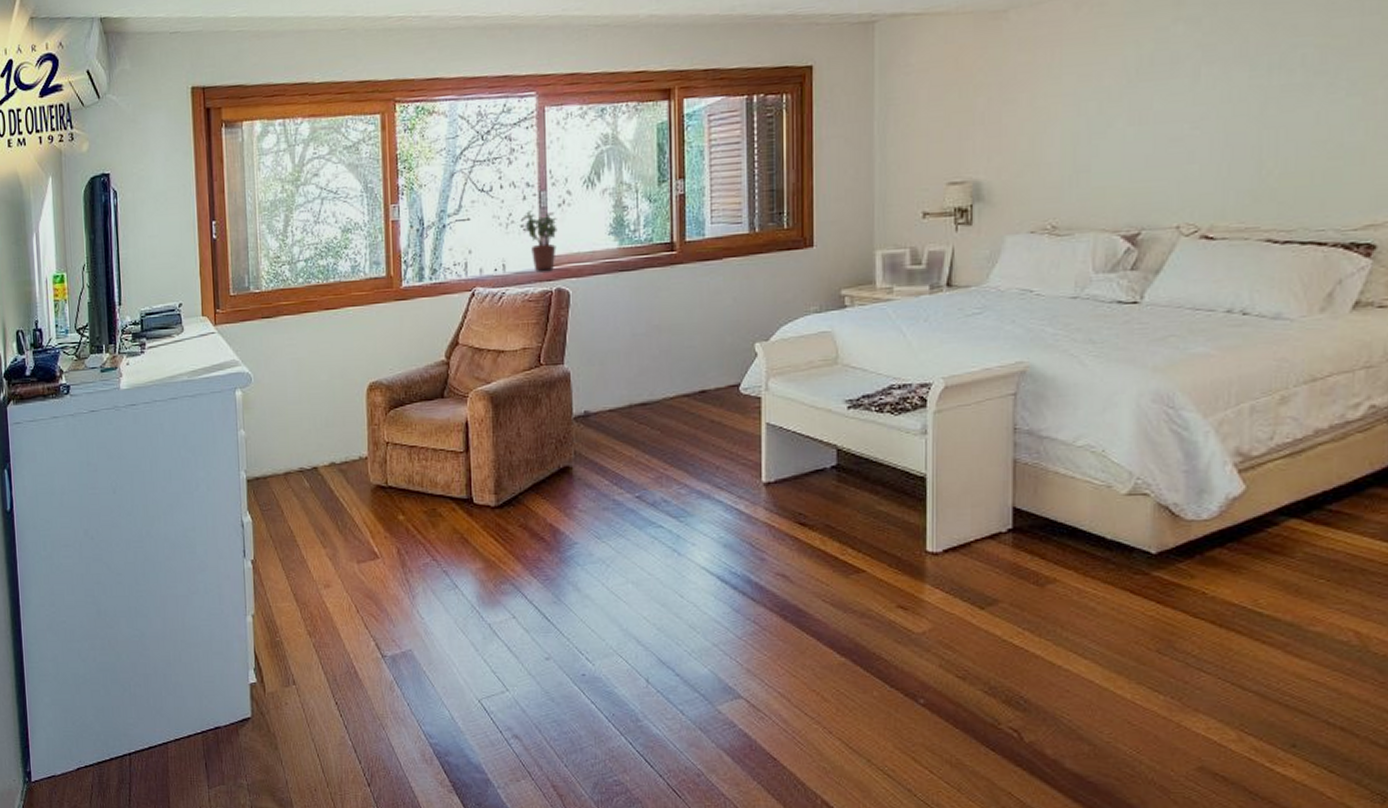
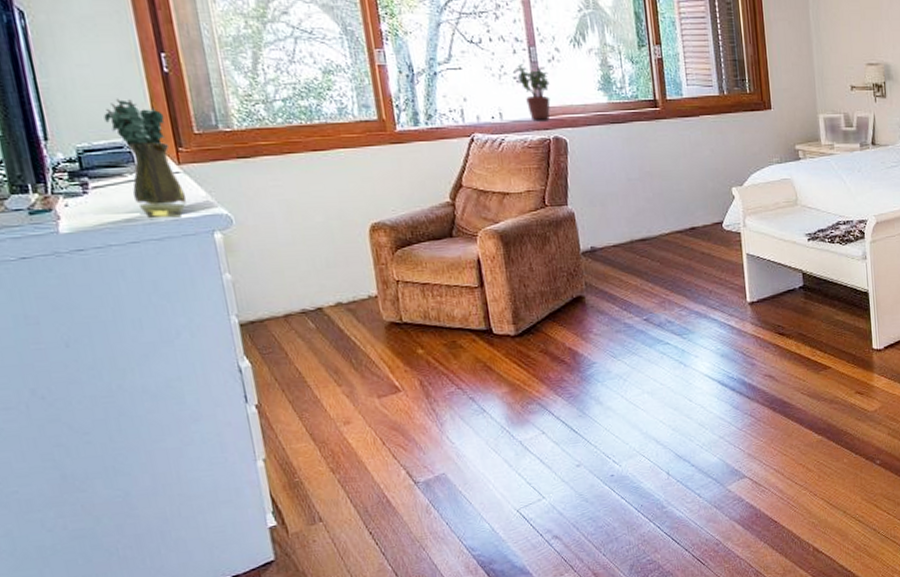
vase: none [163,265,218,378] -> present [103,98,187,221]

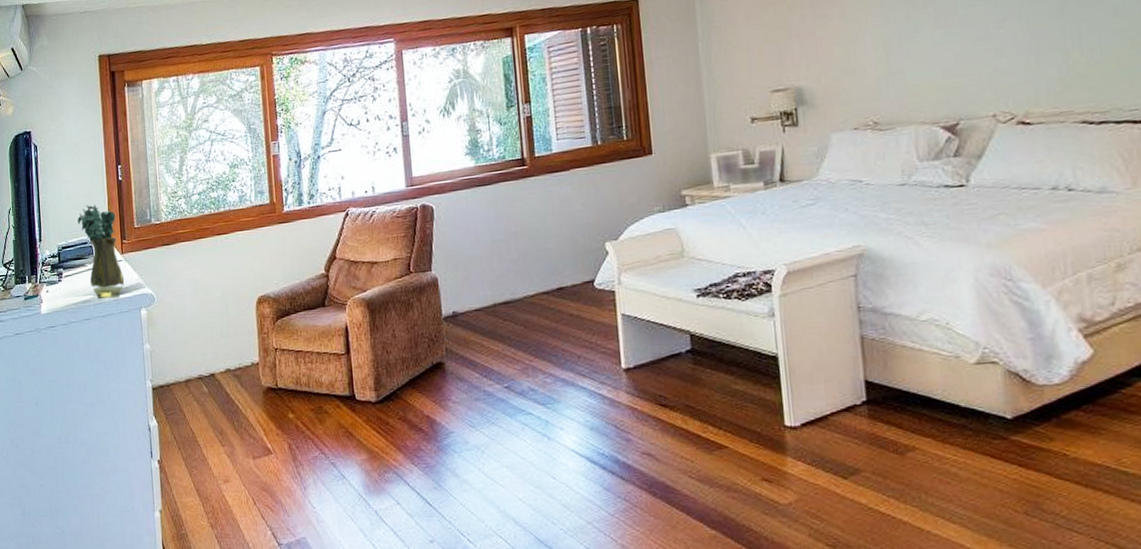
potted plant: present [513,63,551,122] -> none [387,138,419,192]

